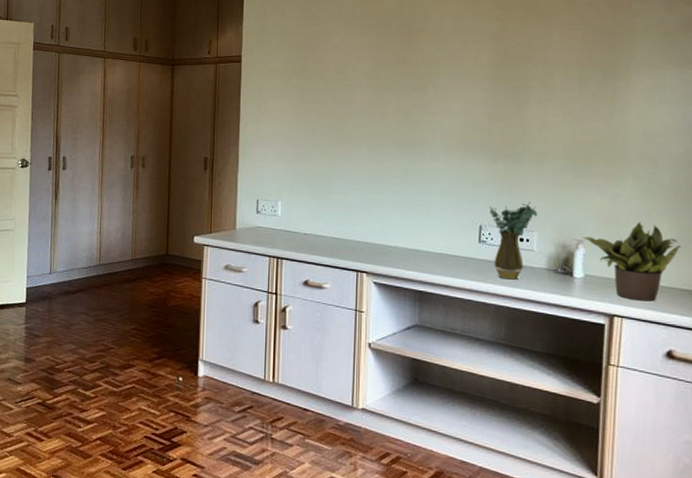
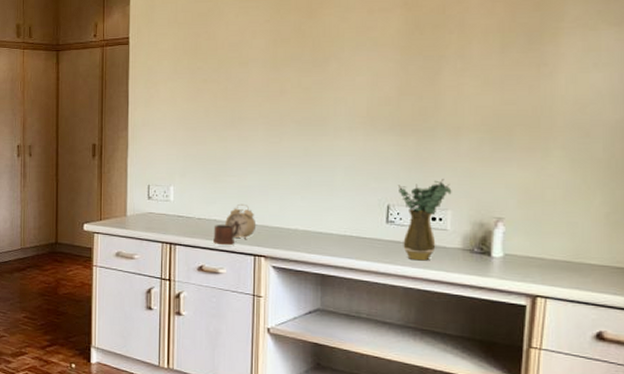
mug: none [318,236,343,261] -> present [213,220,240,246]
alarm clock: none [330,220,359,255] -> present [225,203,257,239]
potted plant: present [582,222,682,302] -> none [502,196,616,281]

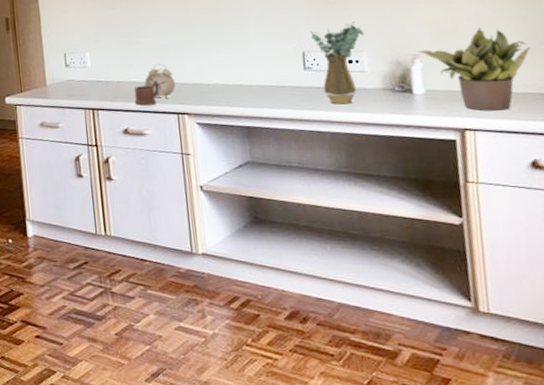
potted plant: none [502,196,616,281] -> present [417,27,532,111]

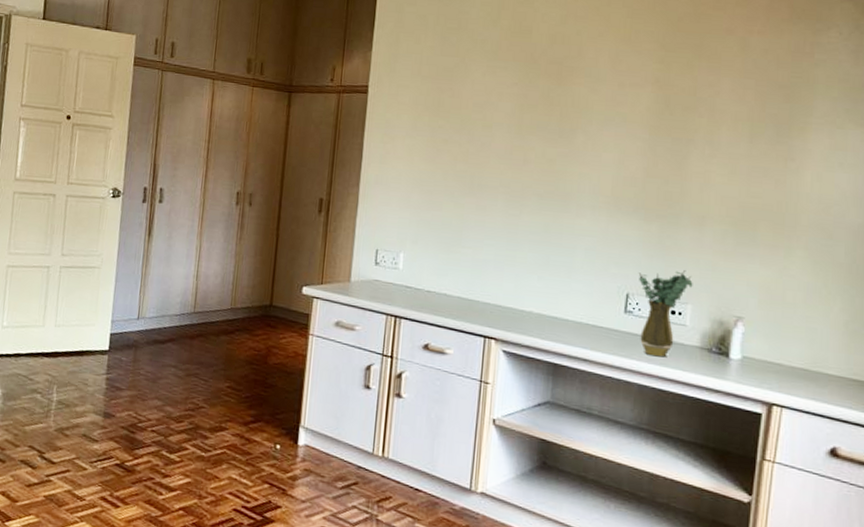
mug: present [133,80,160,107] -> none [442,296,471,324]
alarm clock: present [144,63,176,98] -> none [456,278,489,318]
potted plant: present [417,27,532,111] -> none [742,300,854,391]

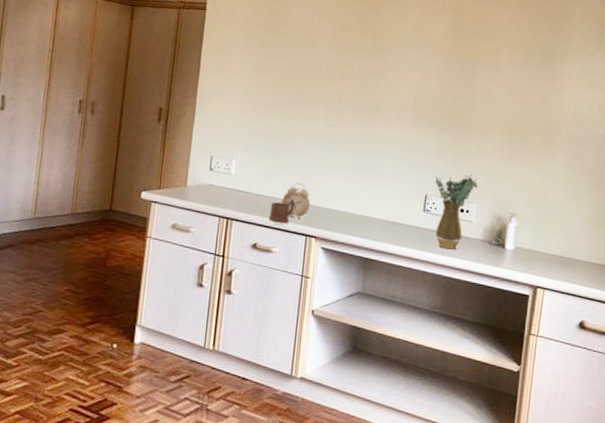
mug: none [442,296,471,324] -> present [269,199,295,224]
alarm clock: none [456,278,489,318] -> present [281,182,311,218]

